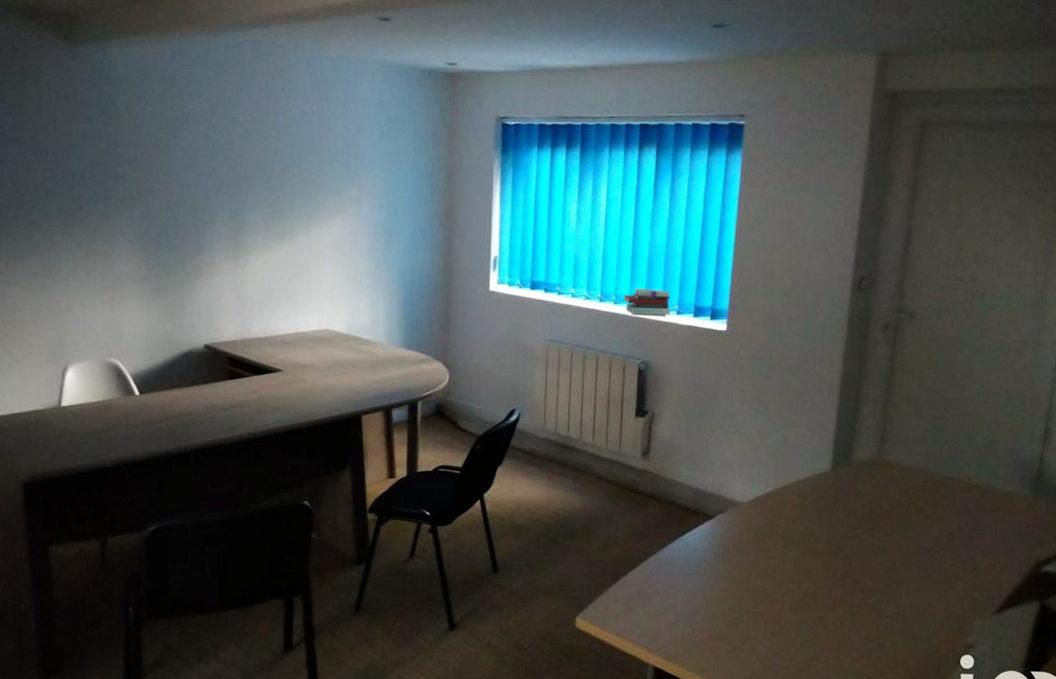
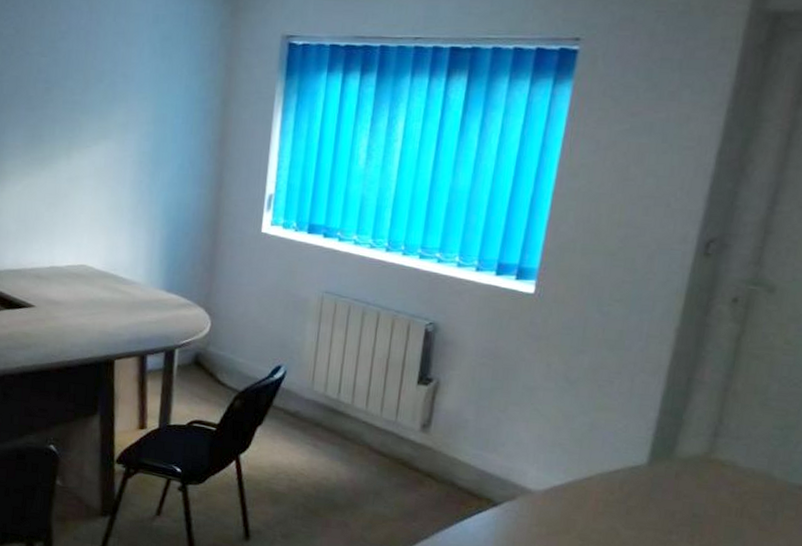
books: present [623,288,670,317] -> none [414,238,469,274]

